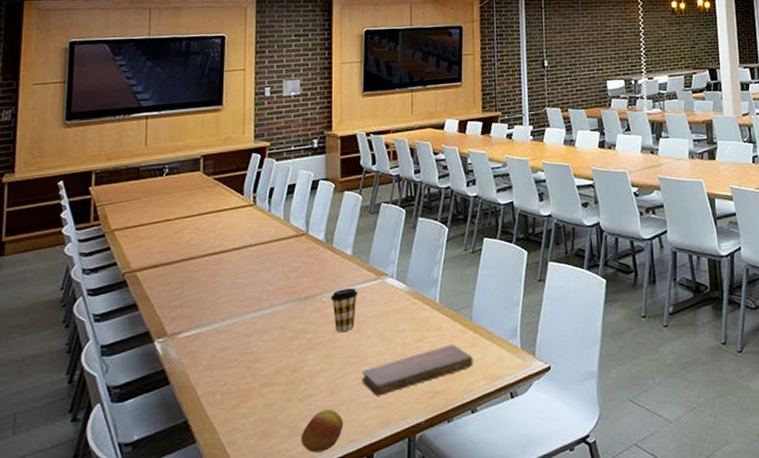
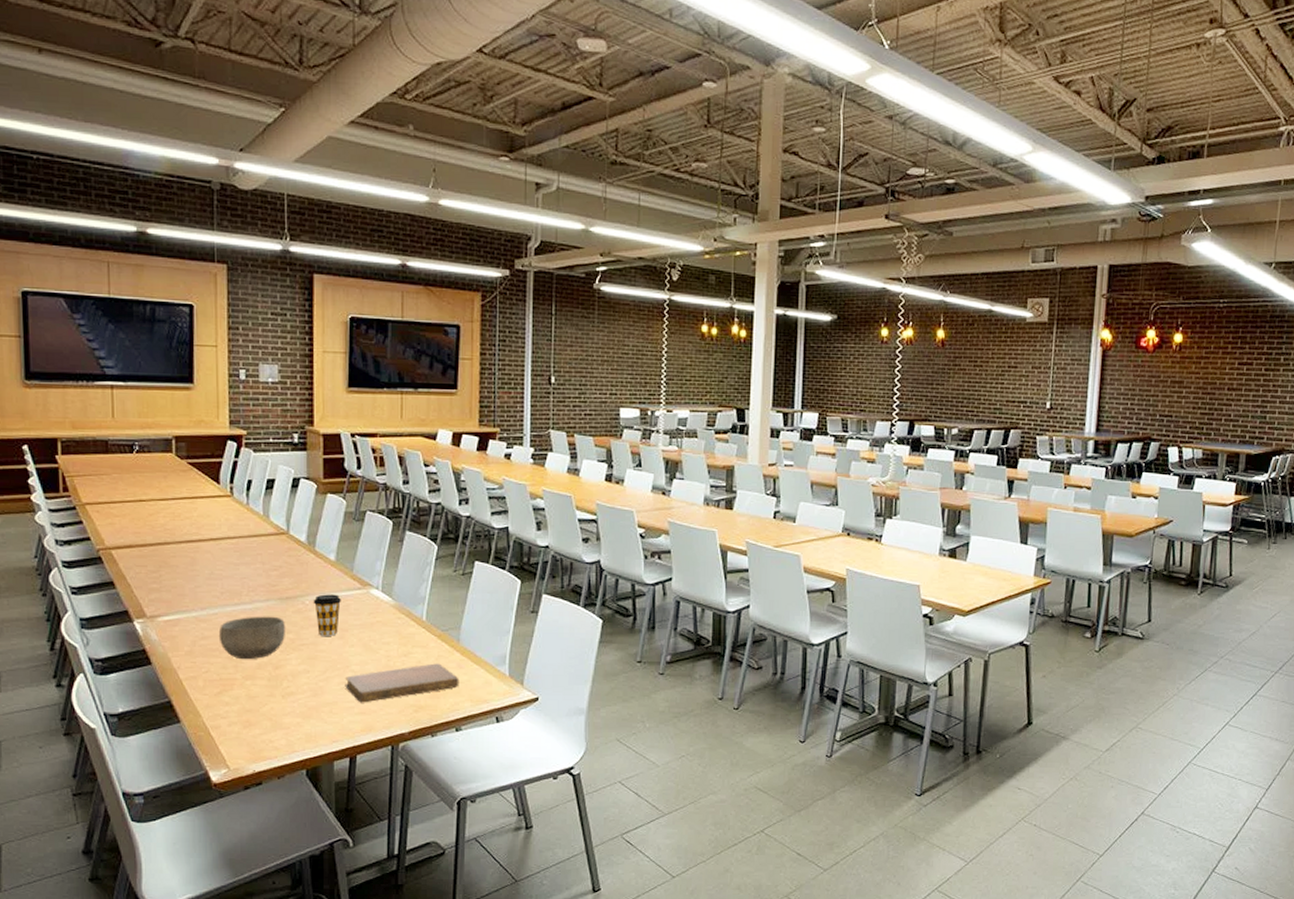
bowl: none [237,318,304,367] -> present [218,616,286,660]
fruit: present [301,409,344,453] -> none [284,709,327,747]

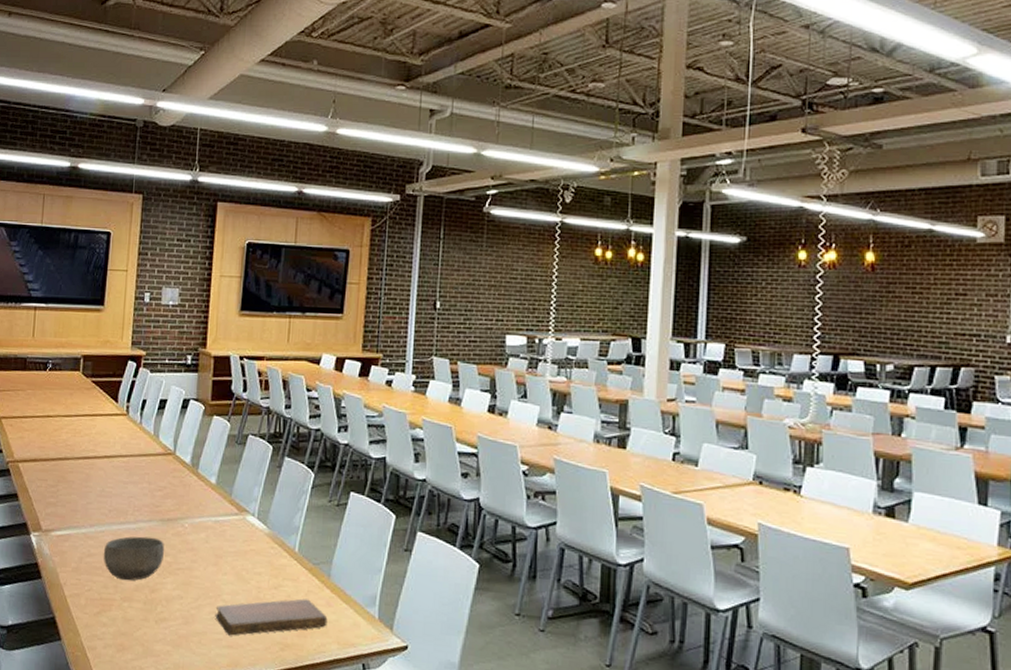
coffee cup: present [313,594,341,636] -> none [192,518,218,562]

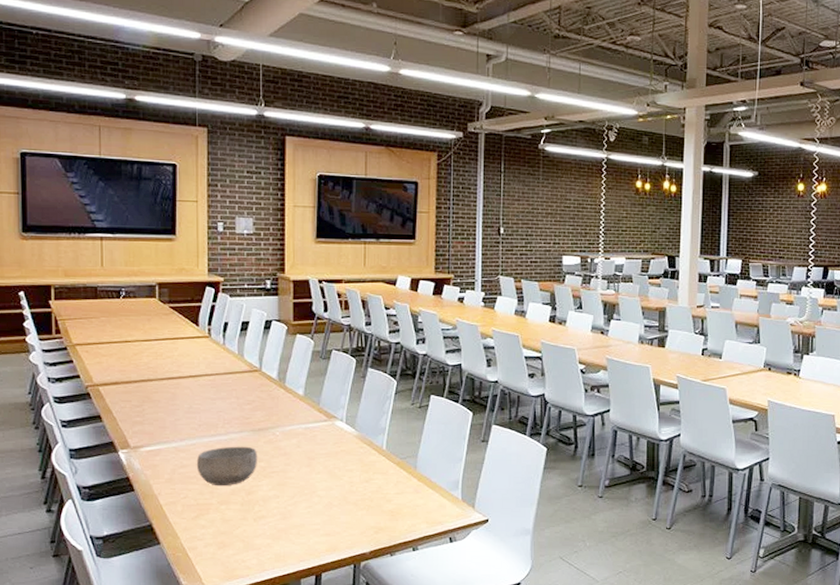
notebook: present [215,598,328,636] -> none [311,488,416,525]

